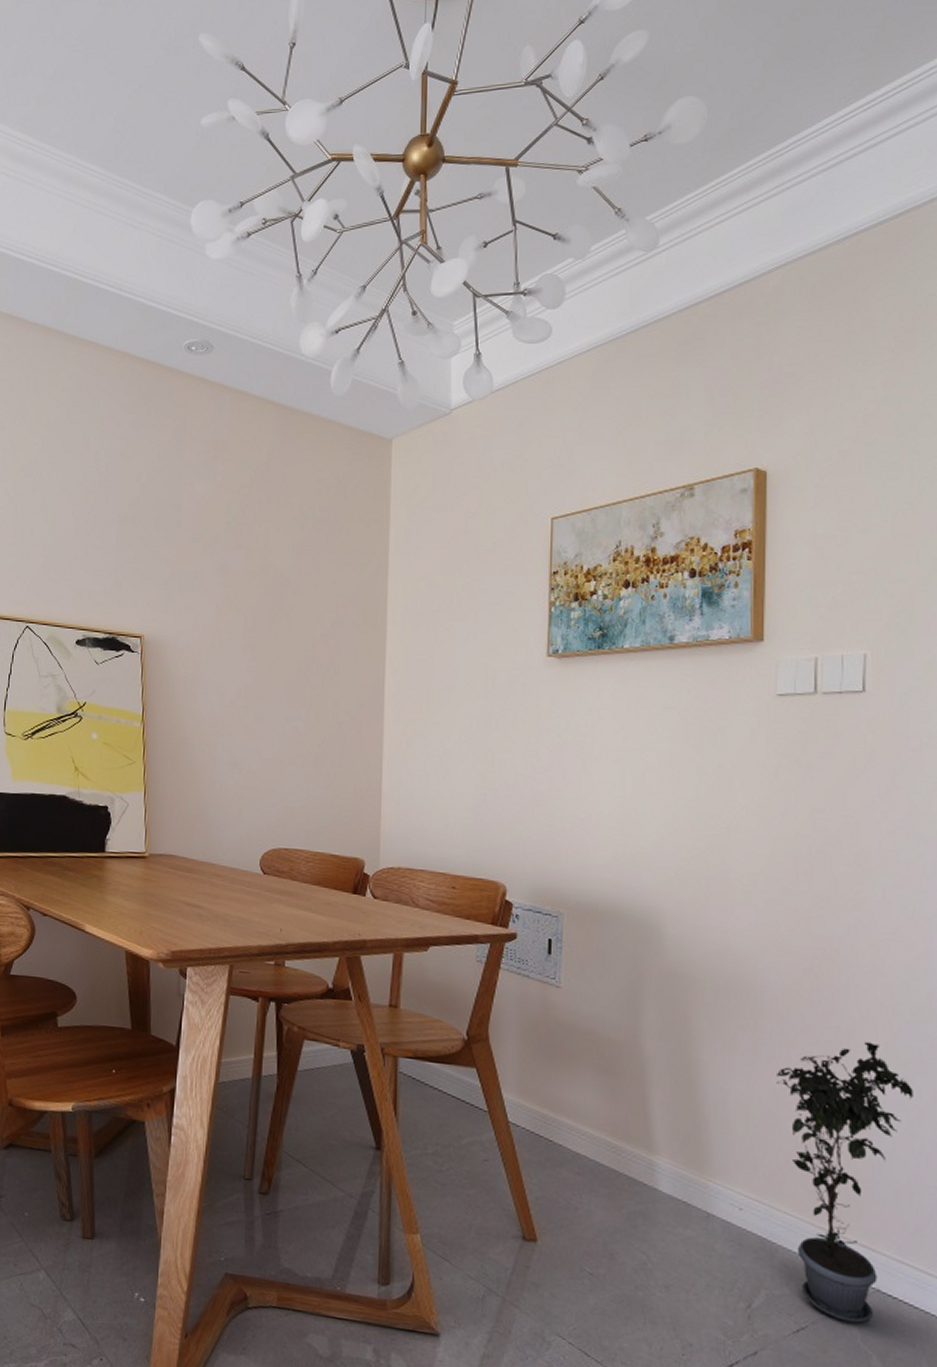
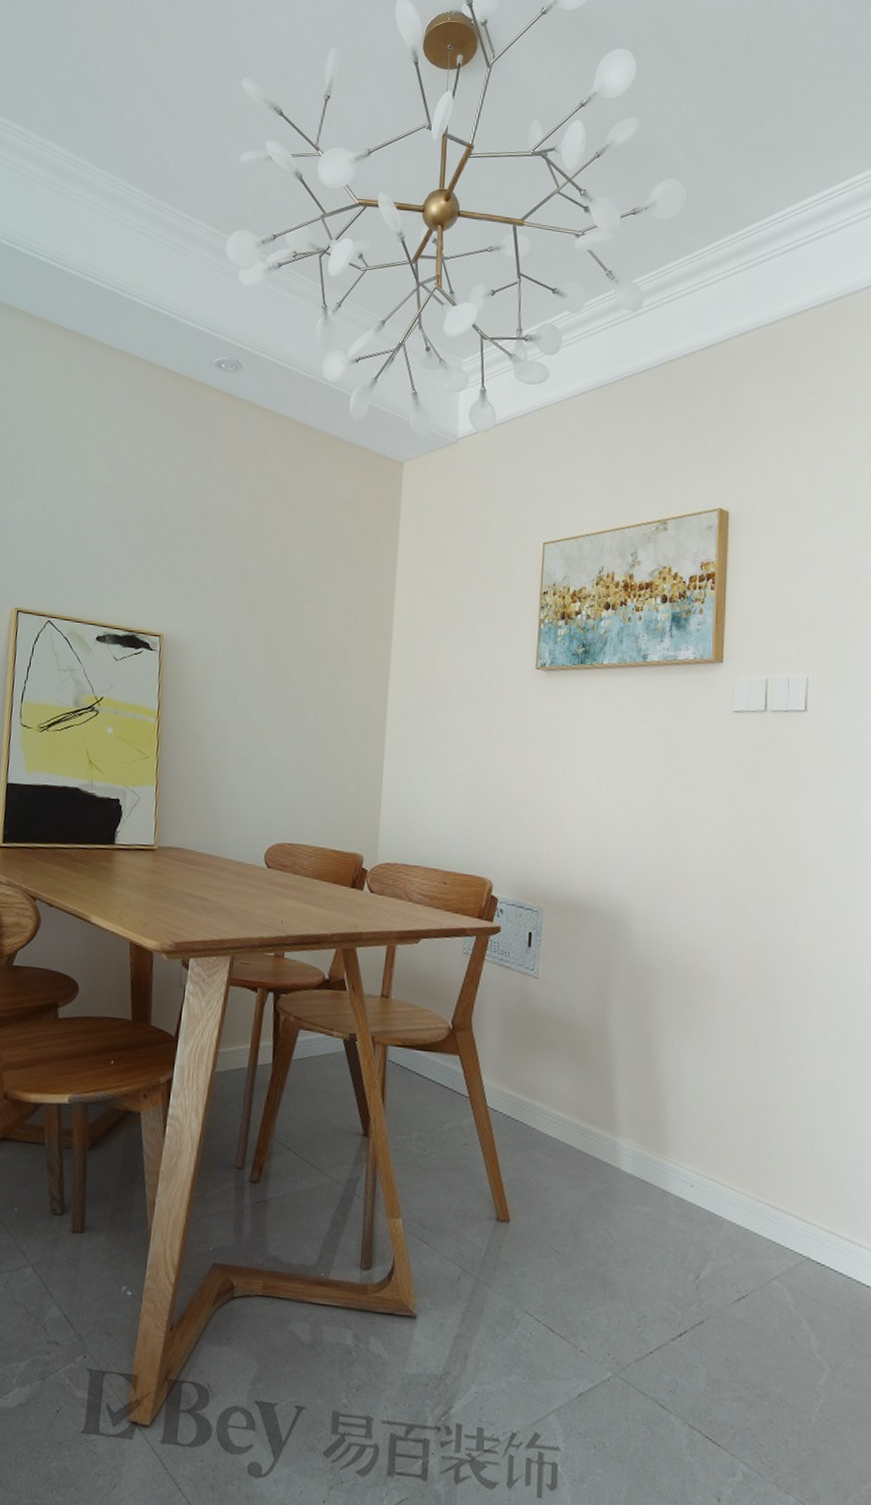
potted plant: present [777,1041,913,1324] -> none [726,1027,841,1290]

